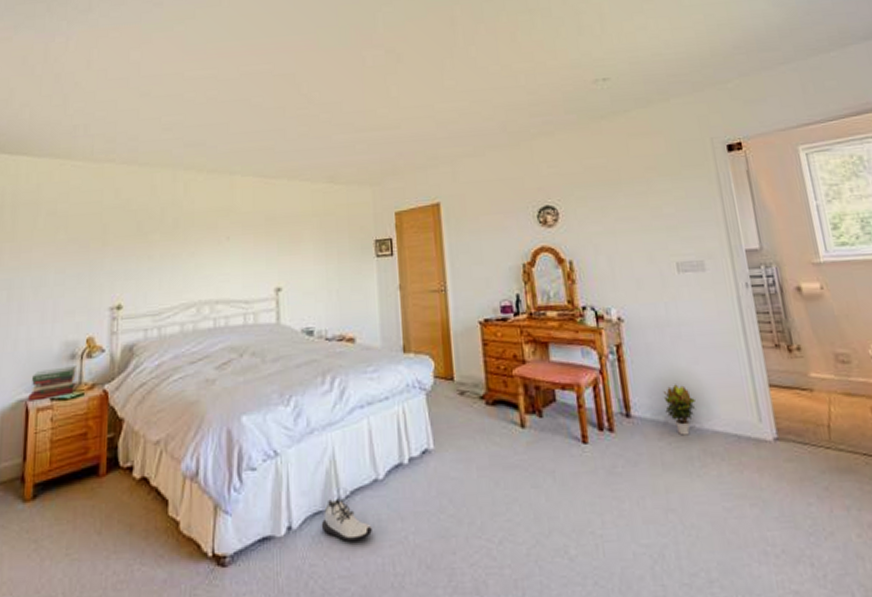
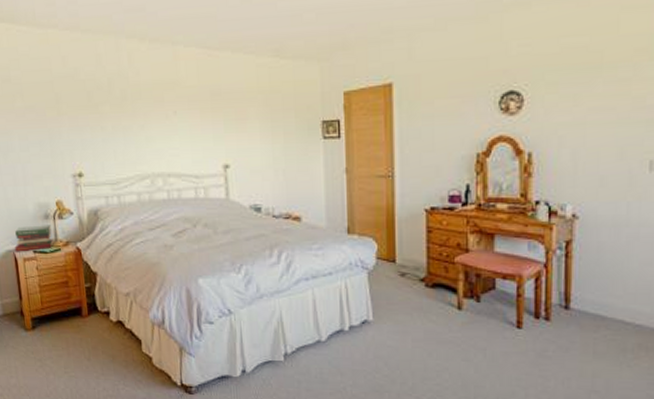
shoe: present [321,498,372,543] -> none [270,352,315,388]
potted plant: present [663,384,697,436] -> none [606,283,640,330]

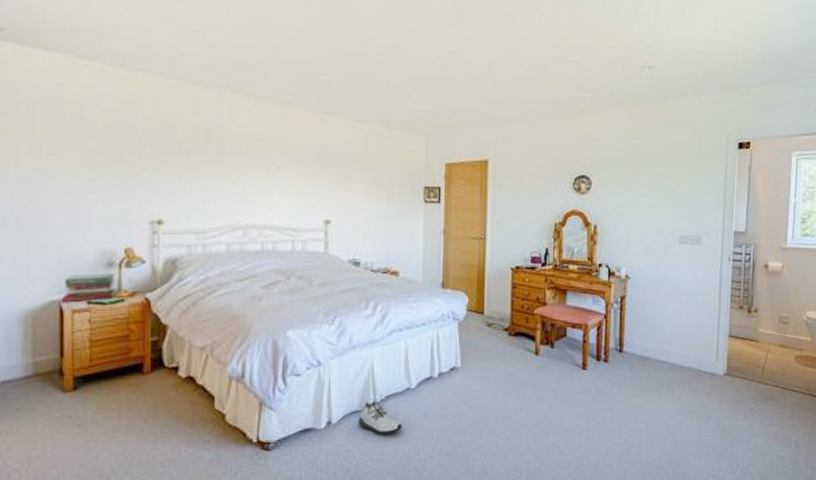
shoe: none [270,352,315,388] -> present [357,401,402,435]

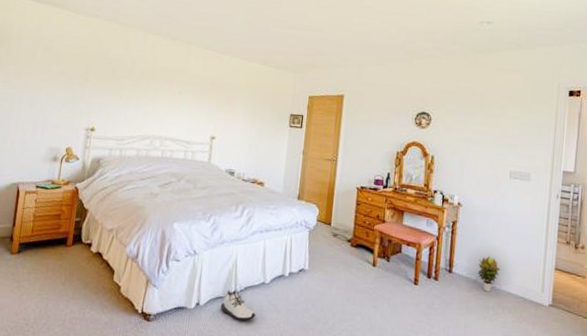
books: present [62,273,116,303] -> none [19,164,57,186]
potted plant: none [649,330,673,368] -> present [477,256,500,292]

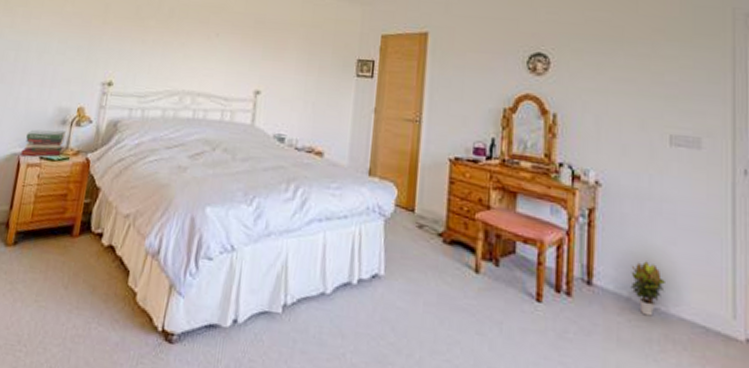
books: none [19,164,57,186] -> present [21,129,66,157]
shoe: present [220,290,256,321] -> none [264,302,312,349]

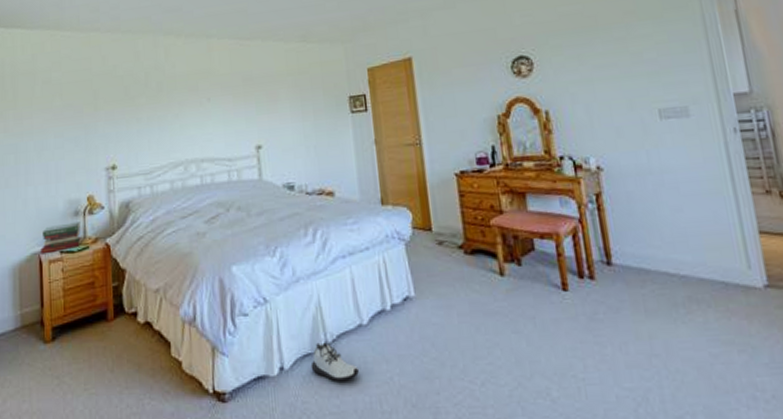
shoe: none [264,302,312,349] -> present [310,342,359,383]
potted plant: present [630,261,665,316] -> none [645,232,681,283]

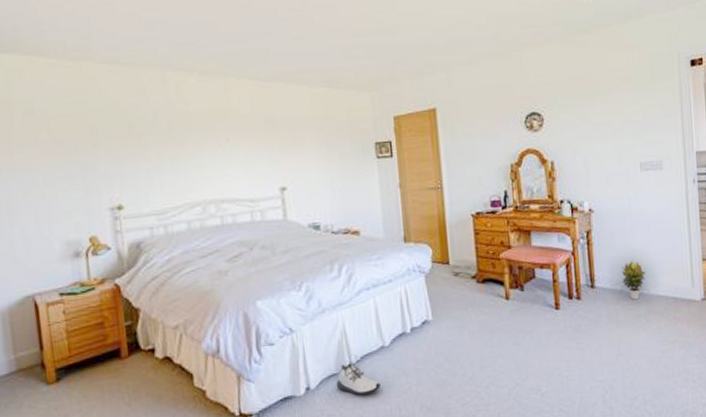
books: present [41,222,82,254] -> none [35,263,86,297]
potted plant: none [645,232,681,283] -> present [621,261,646,300]

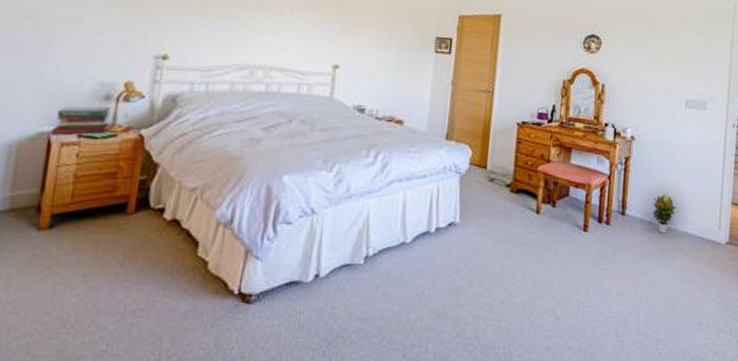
books: none [35,263,86,297] -> present [51,106,111,136]
shoe: present [336,363,381,396] -> none [347,255,394,292]

